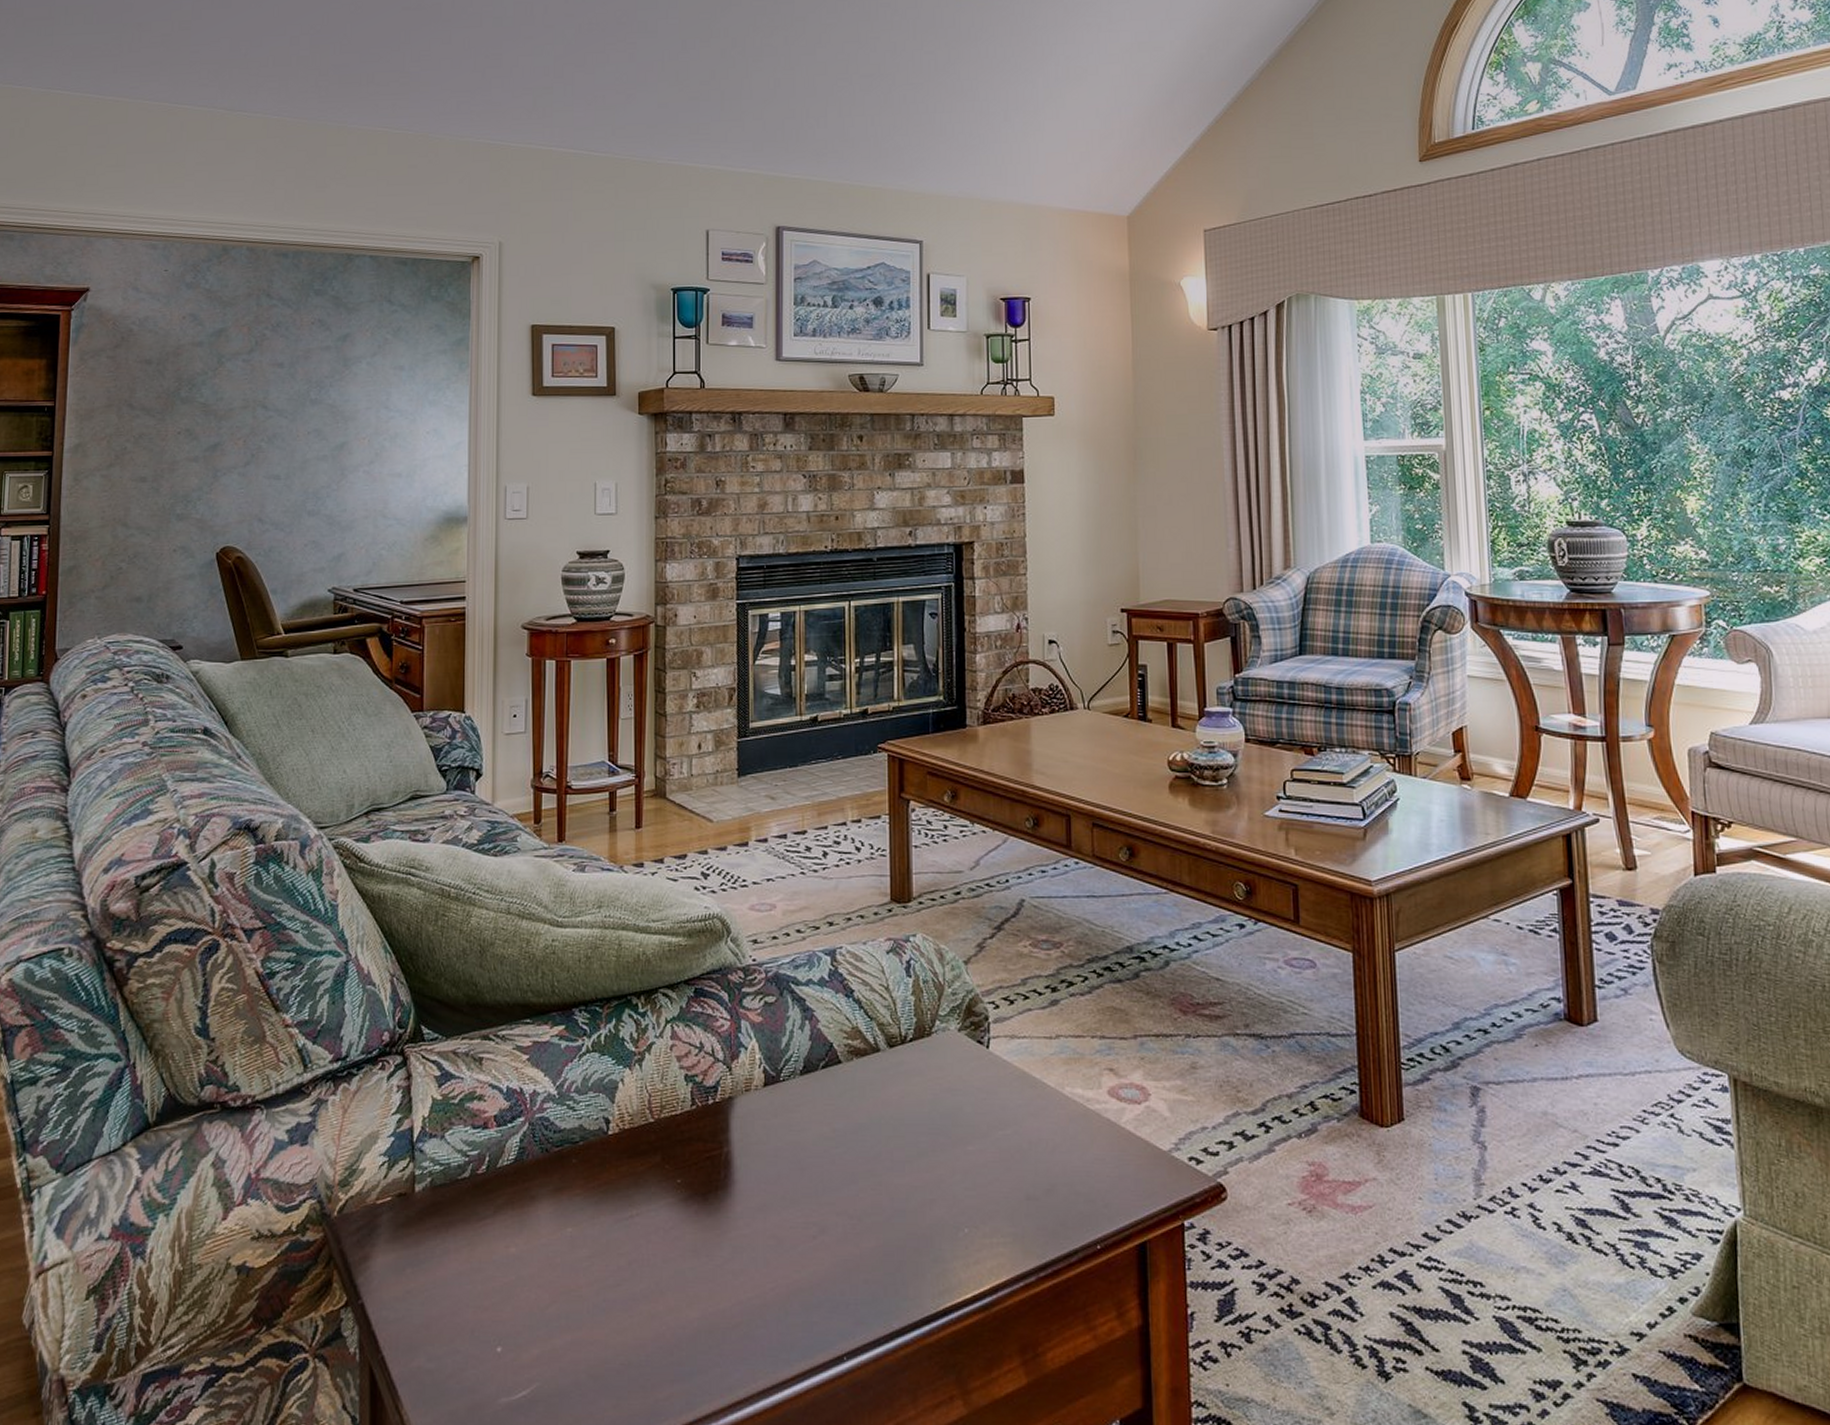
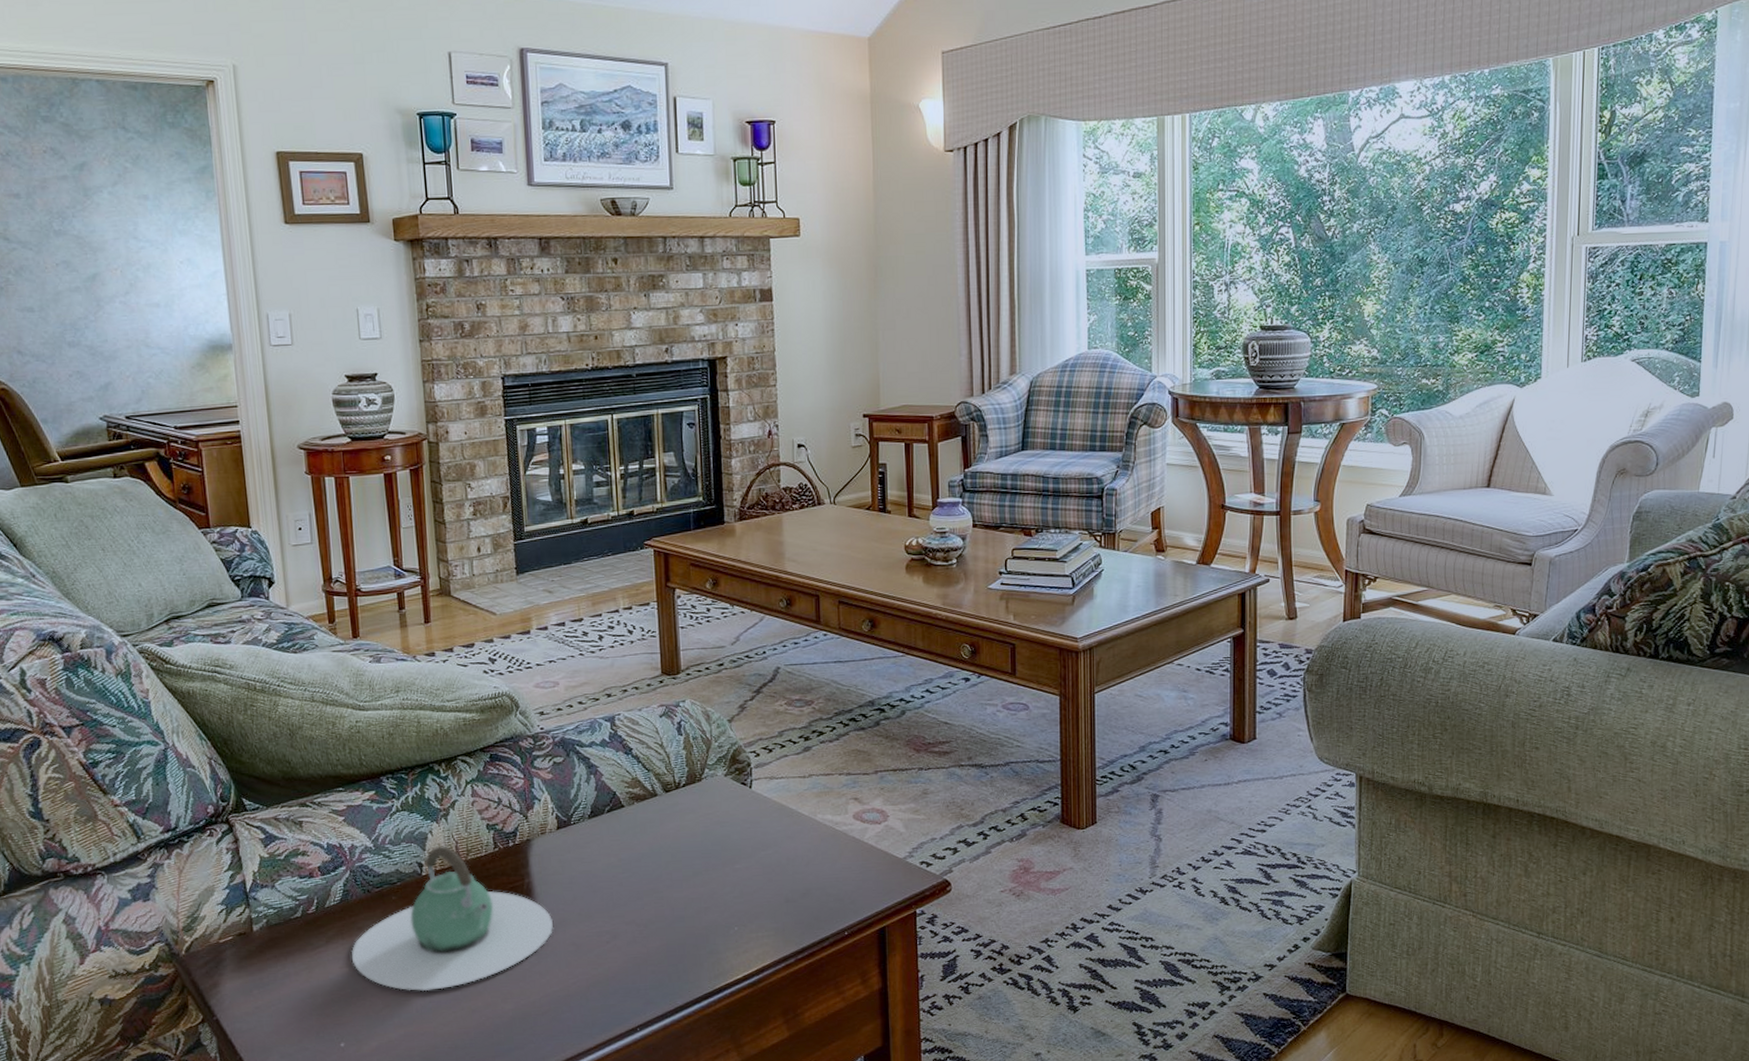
teapot: none [520,1098,753,1286] -> present [351,846,554,992]

